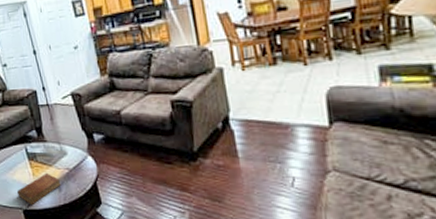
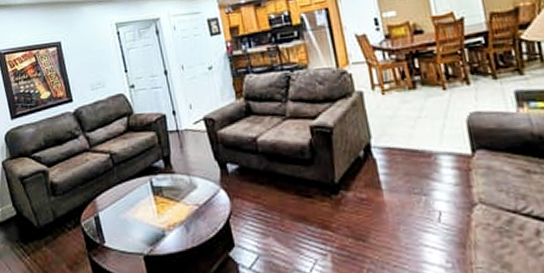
bible: present [16,172,61,206] -> none [137,209,190,250]

